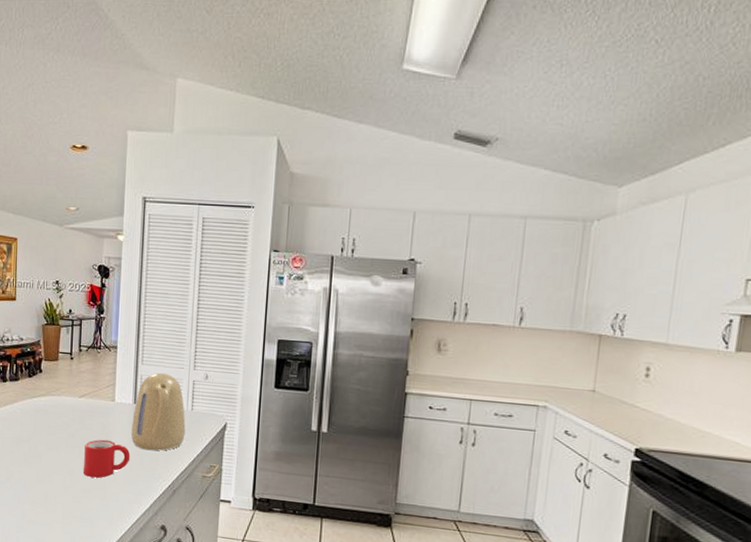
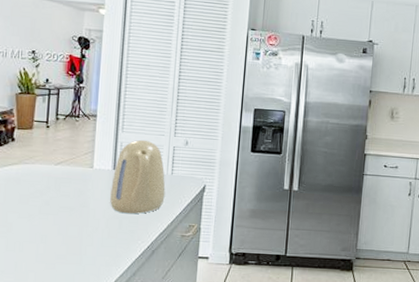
mug: present [84,439,131,478] -> none [58,205,109,243]

